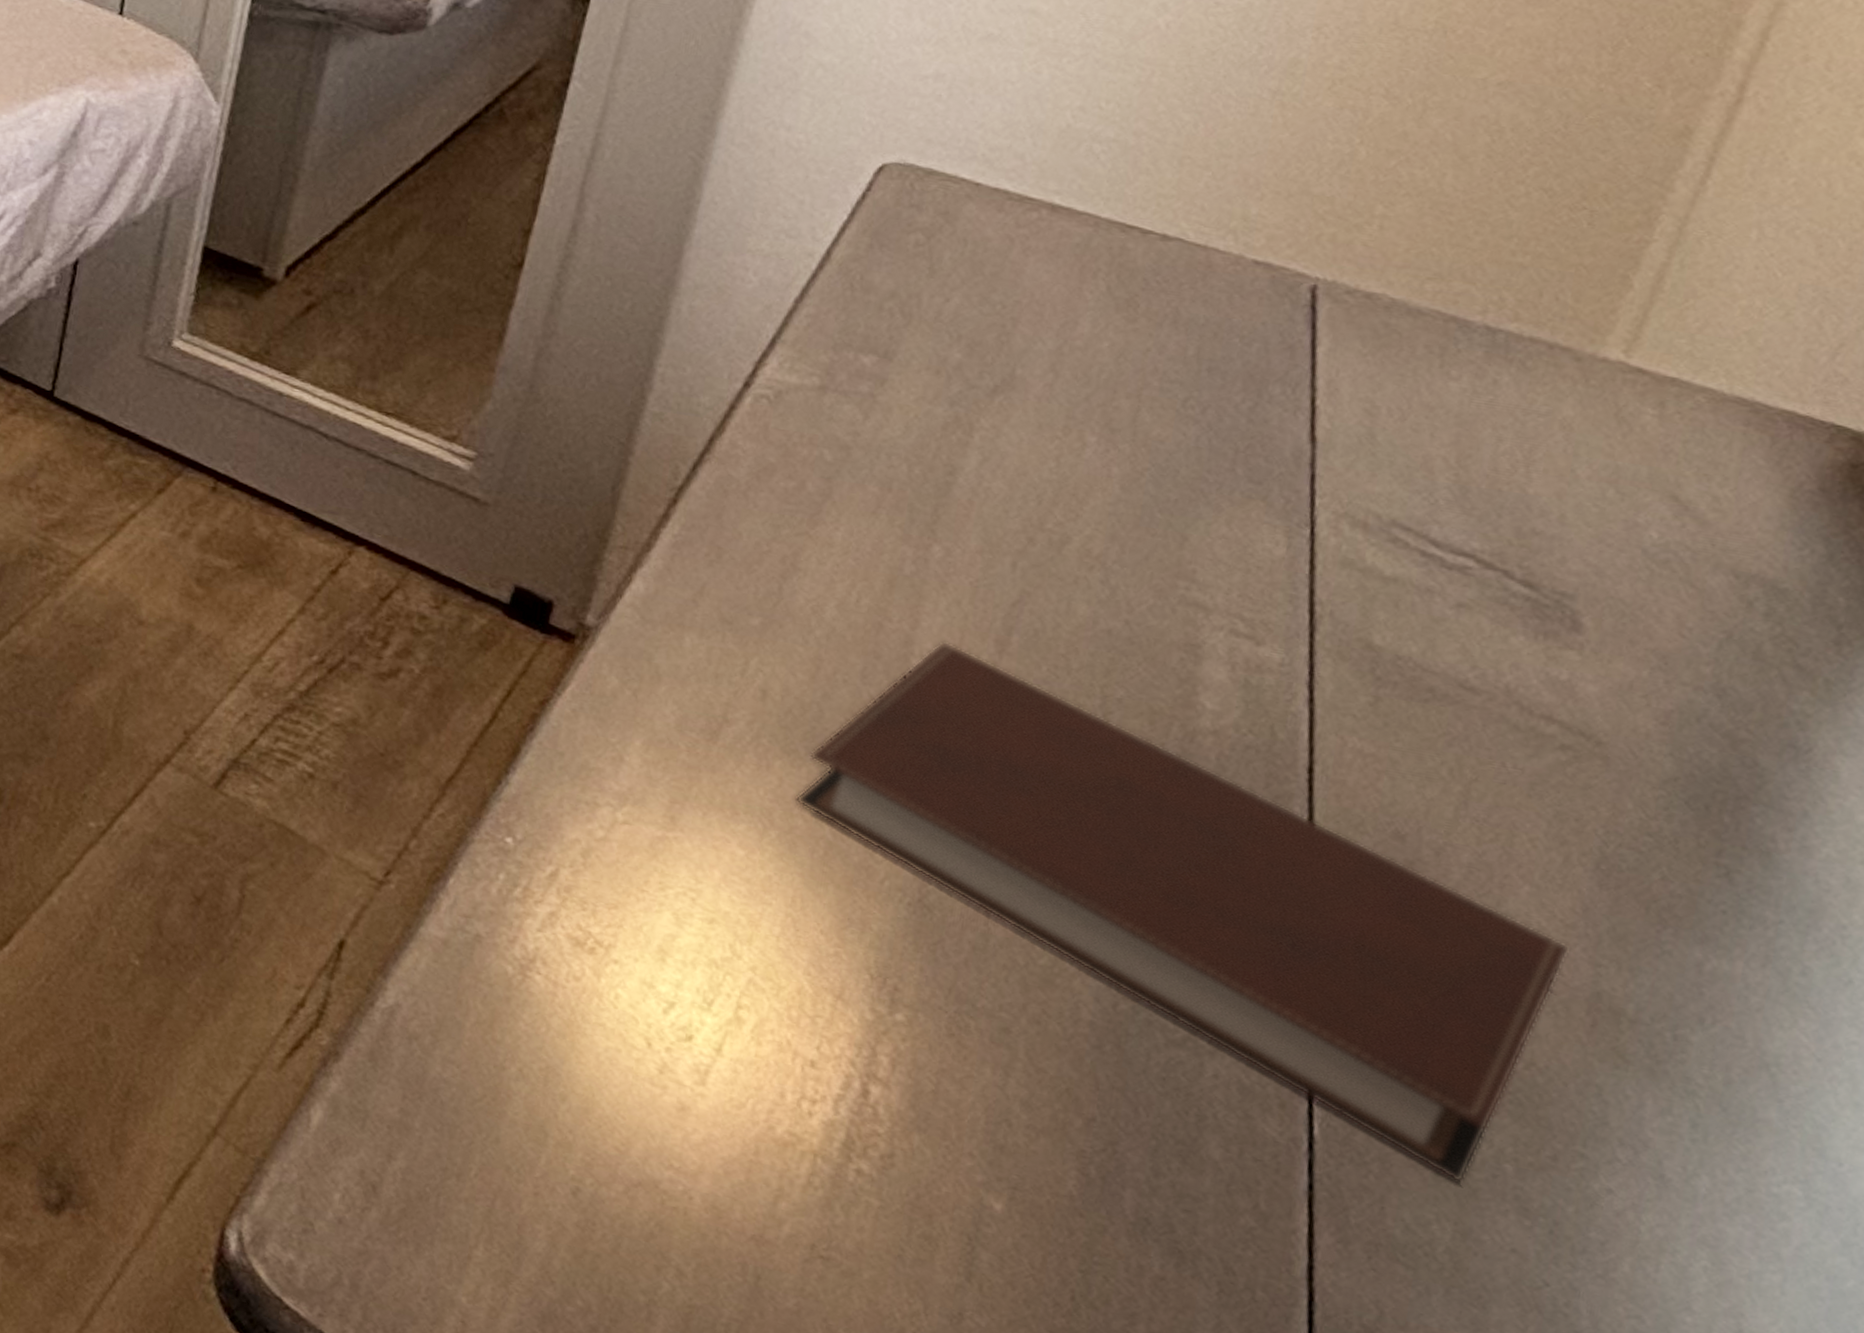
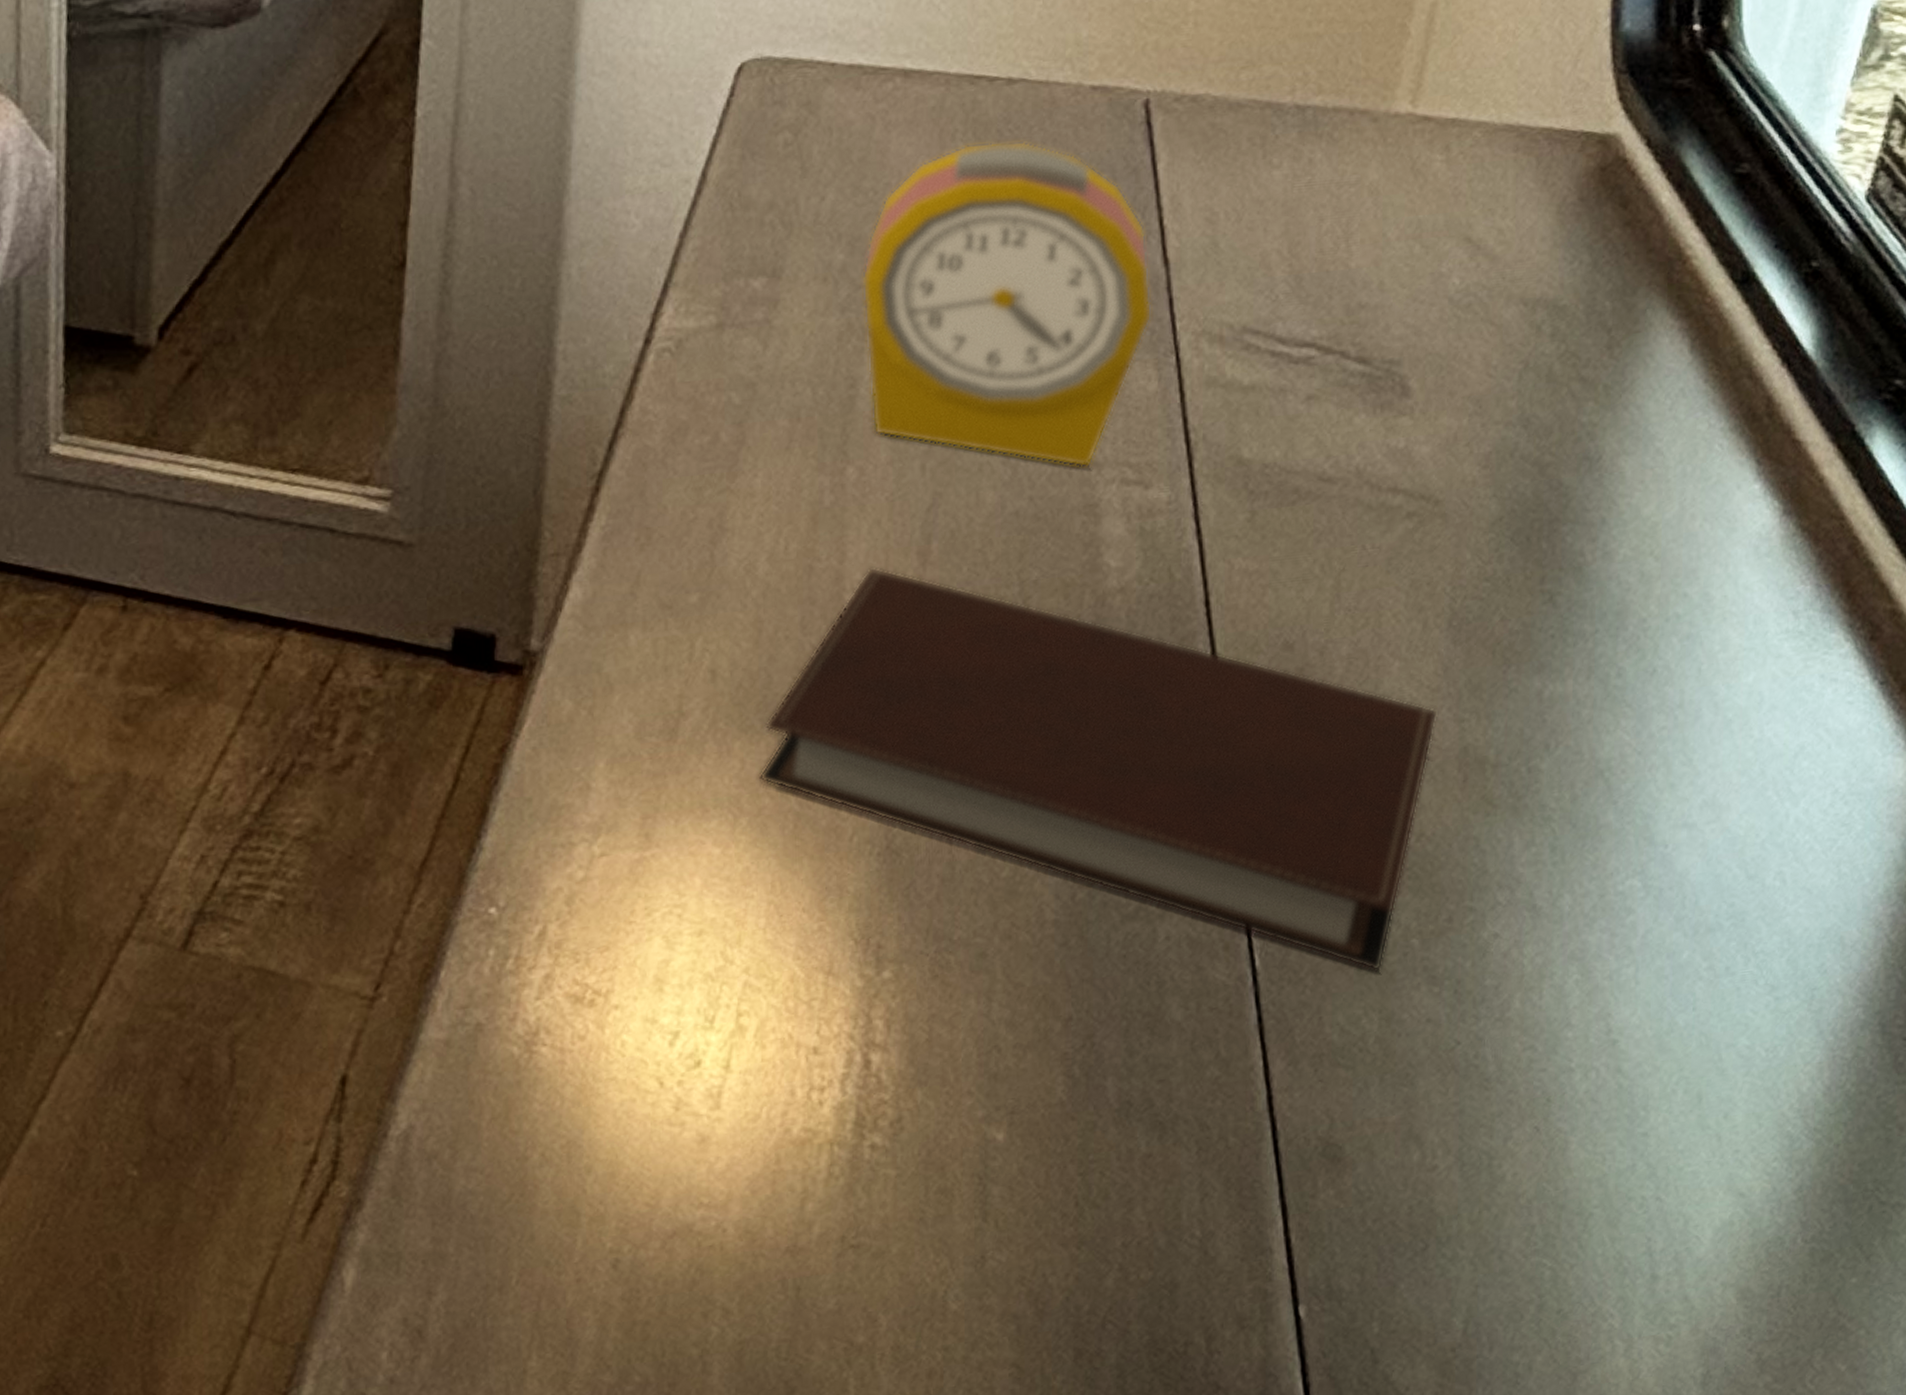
alarm clock: none [966,284,1295,609] -> present [862,140,1152,468]

